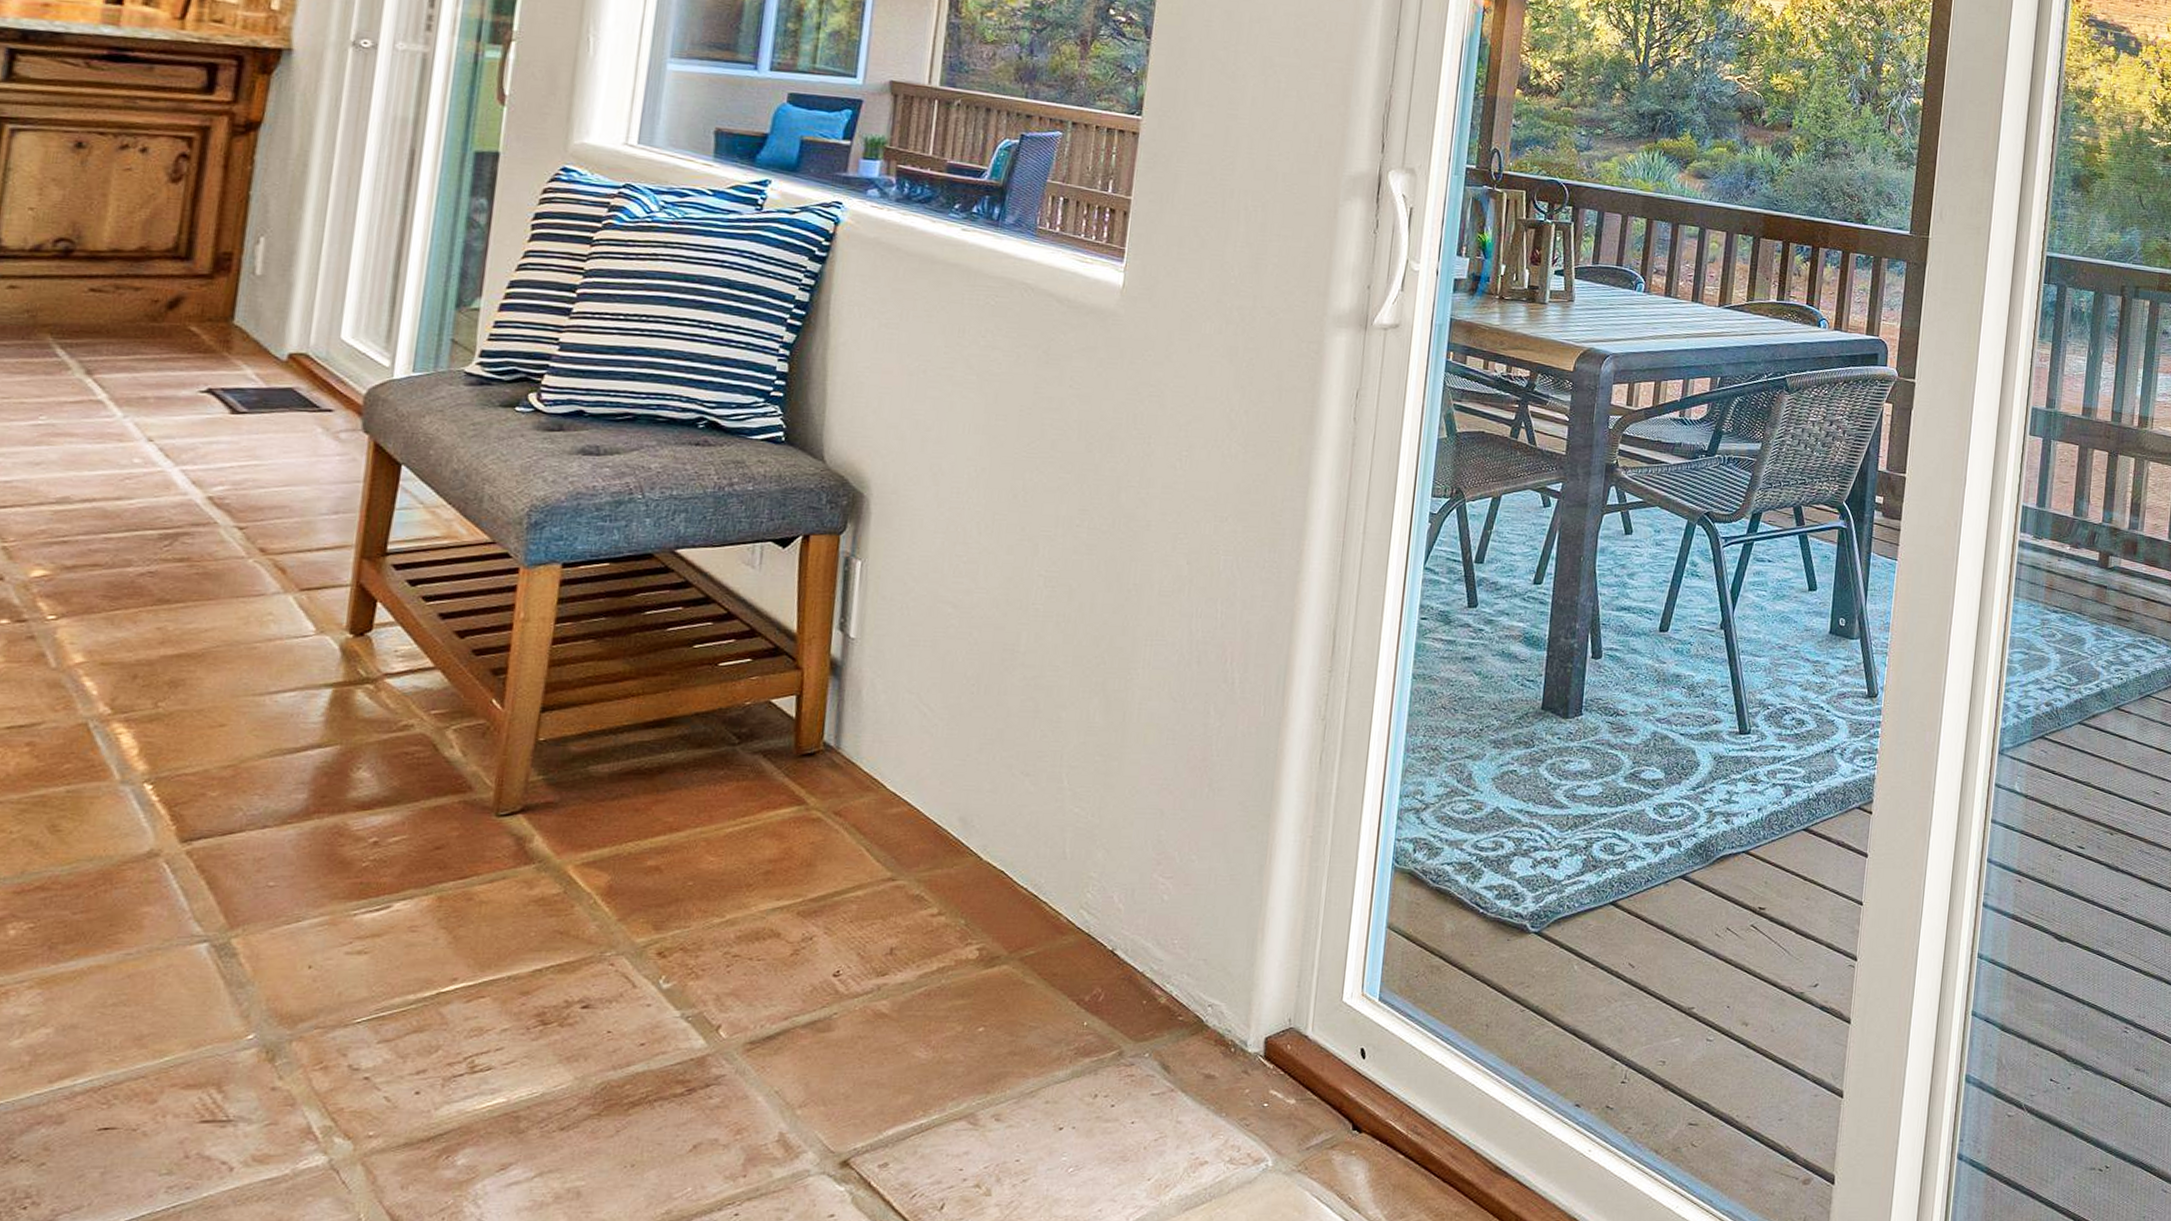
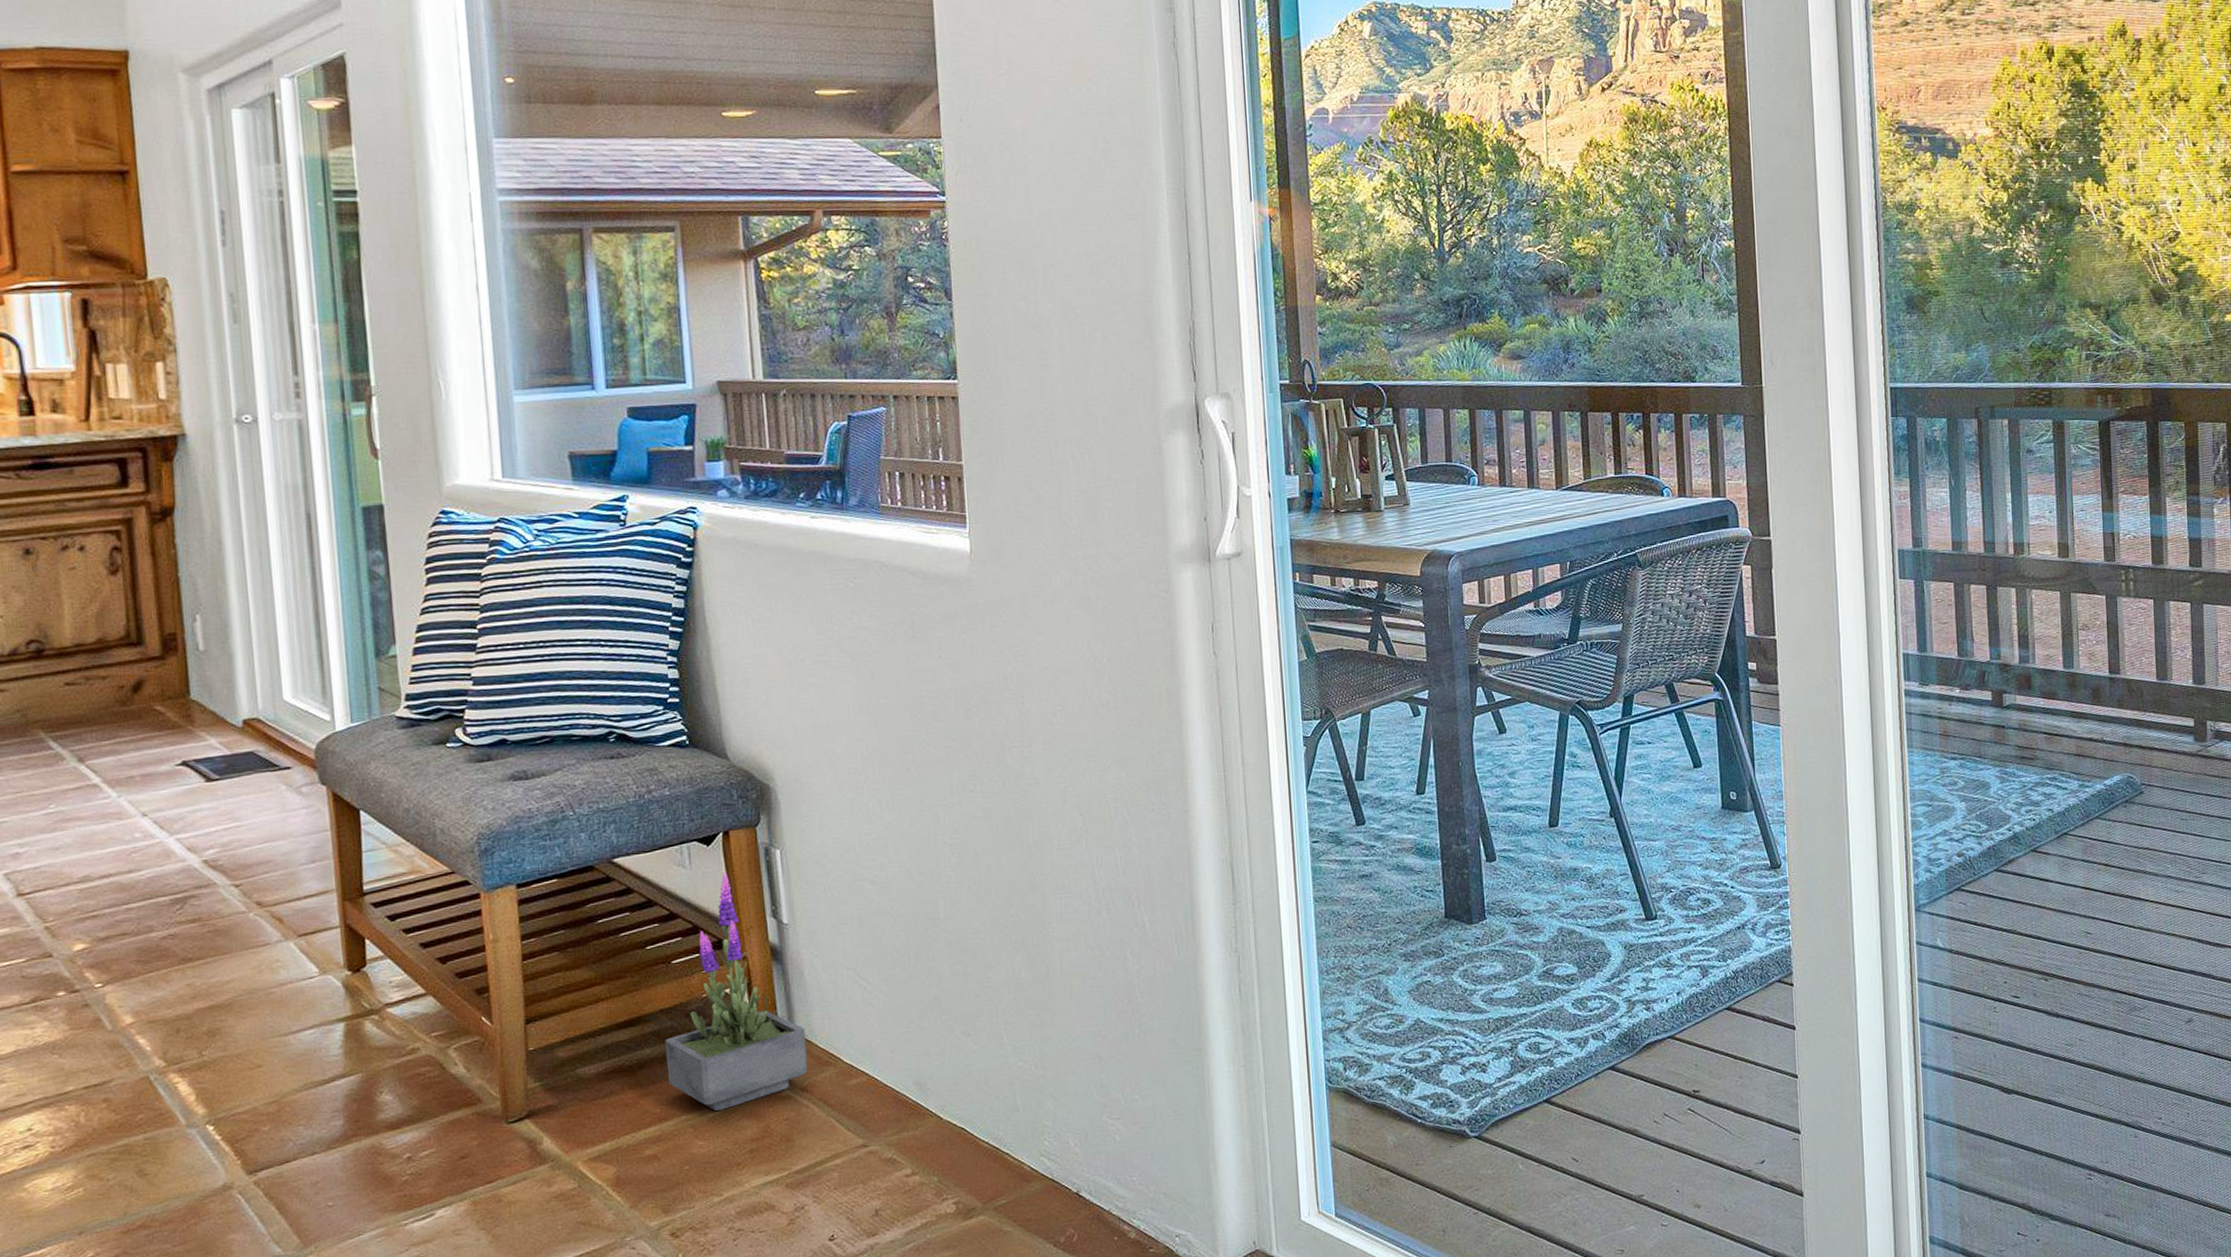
potted plant: none [689,577,852,826] -> present [665,872,807,1111]

